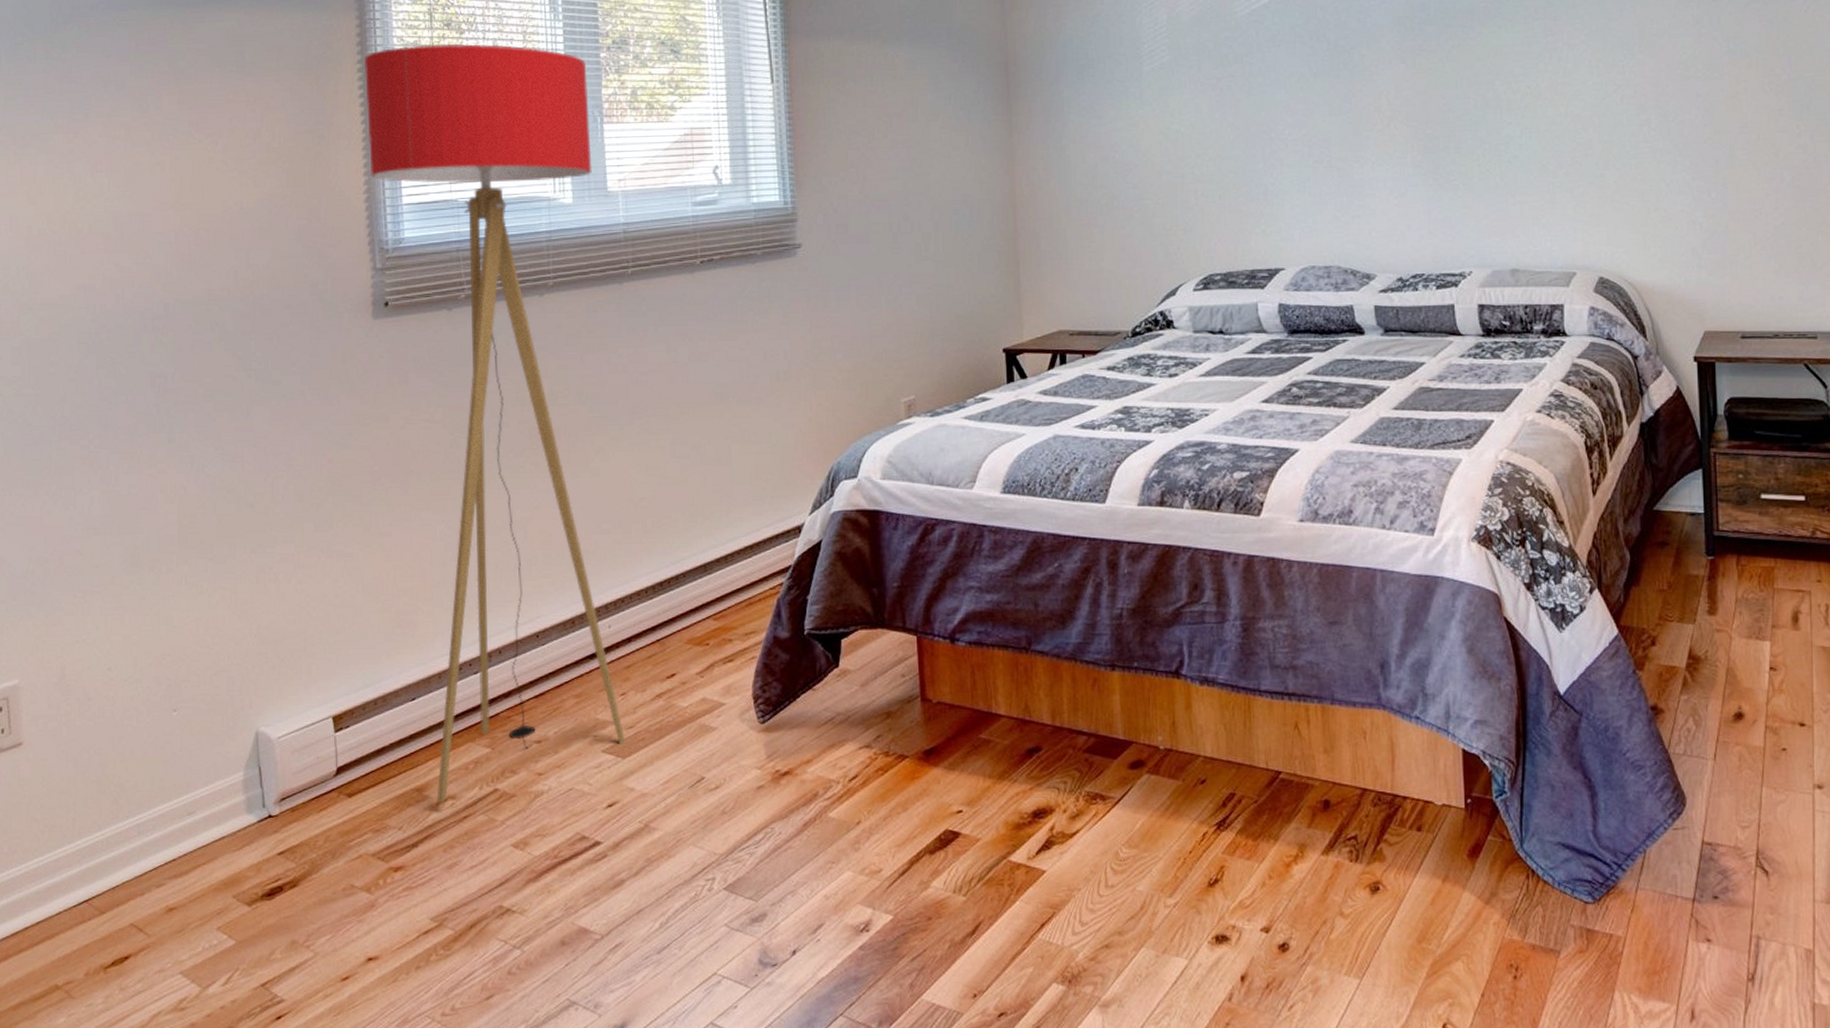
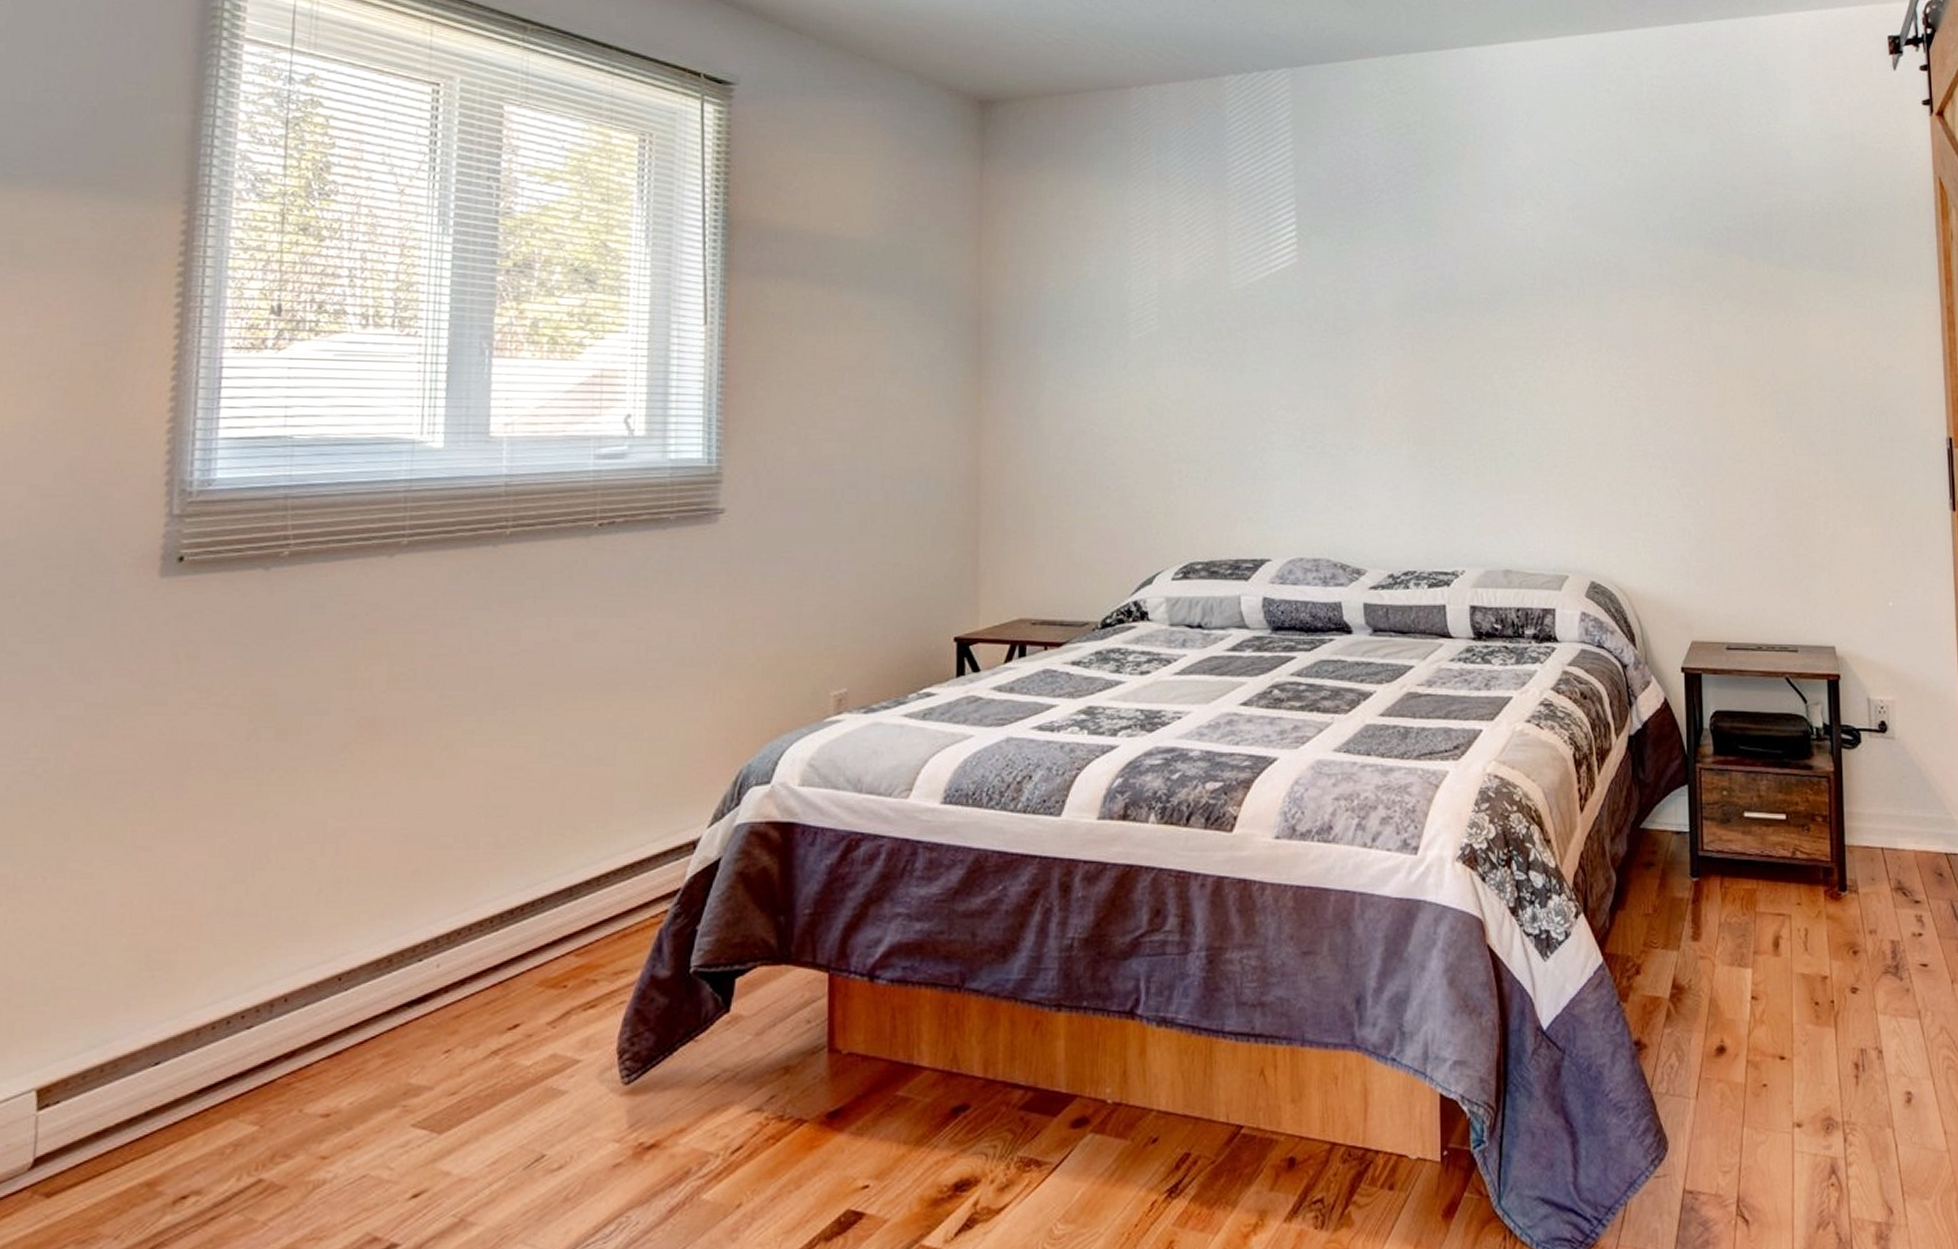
floor lamp: present [364,43,625,804] -> none [174,250,478,1202]

